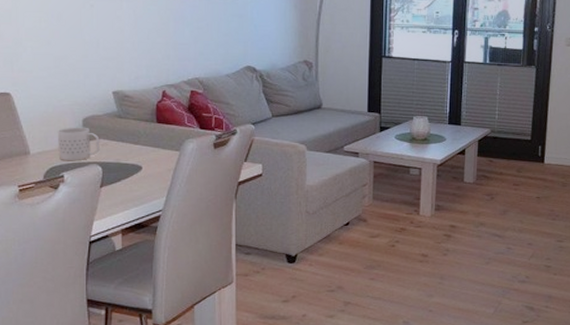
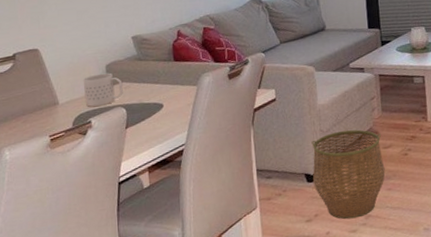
basket: none [293,214,370,304] -> present [311,129,385,219]

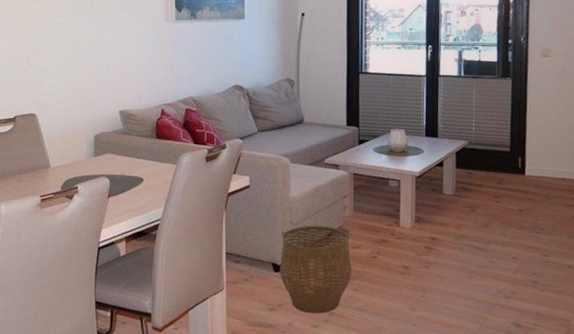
mug: present [83,73,123,107] -> none [73,143,108,174]

